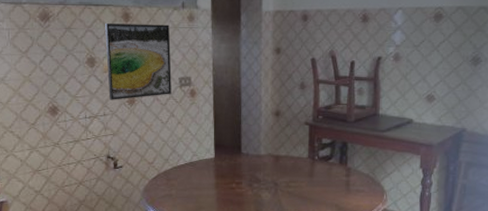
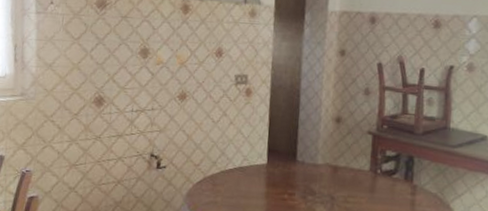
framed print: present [105,24,172,100] -> none [159,14,230,95]

